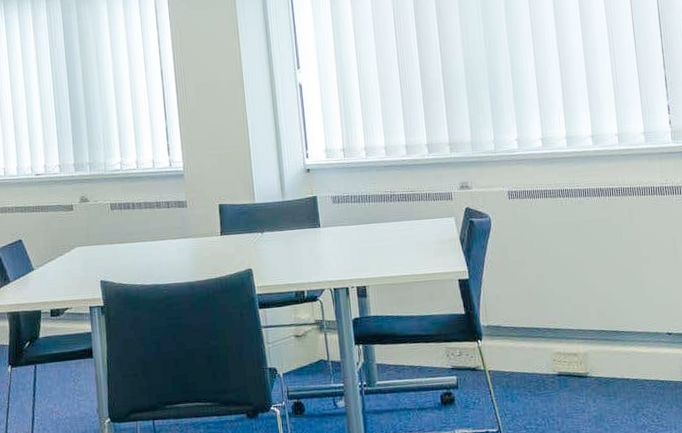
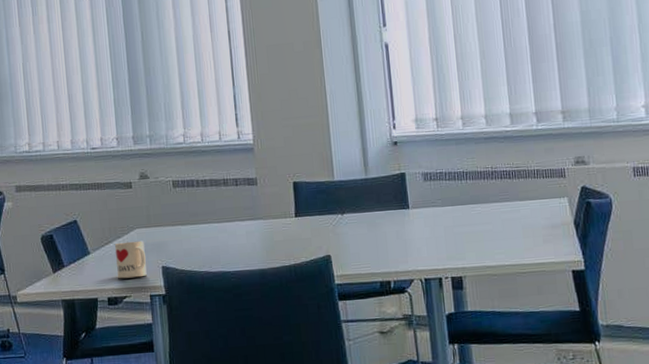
mug: none [57,257,87,293] -> present [115,240,147,279]

